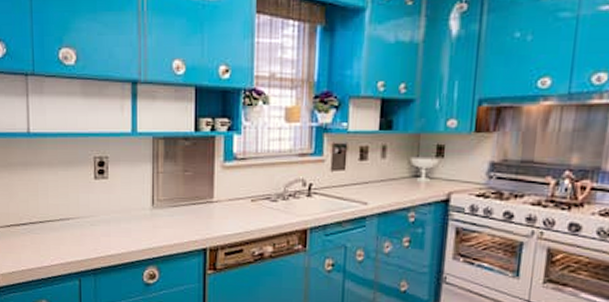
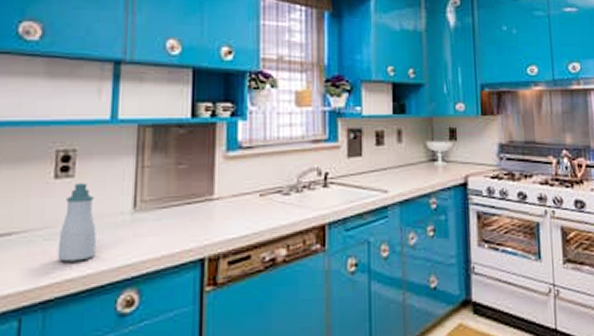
soap bottle: none [100,183,126,243] -> present [57,183,96,262]

